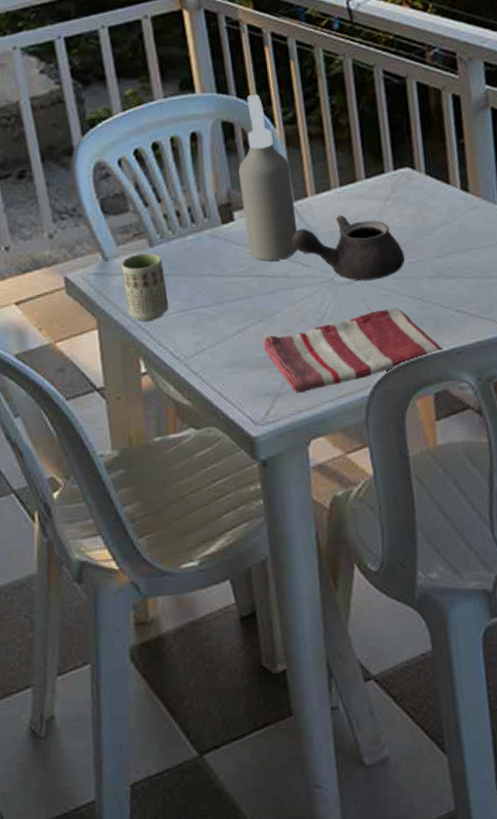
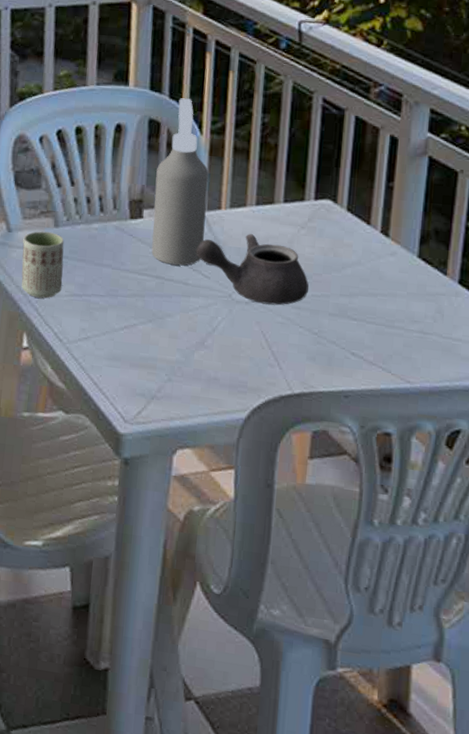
dish towel: present [263,308,443,394] -> none [148,336,330,402]

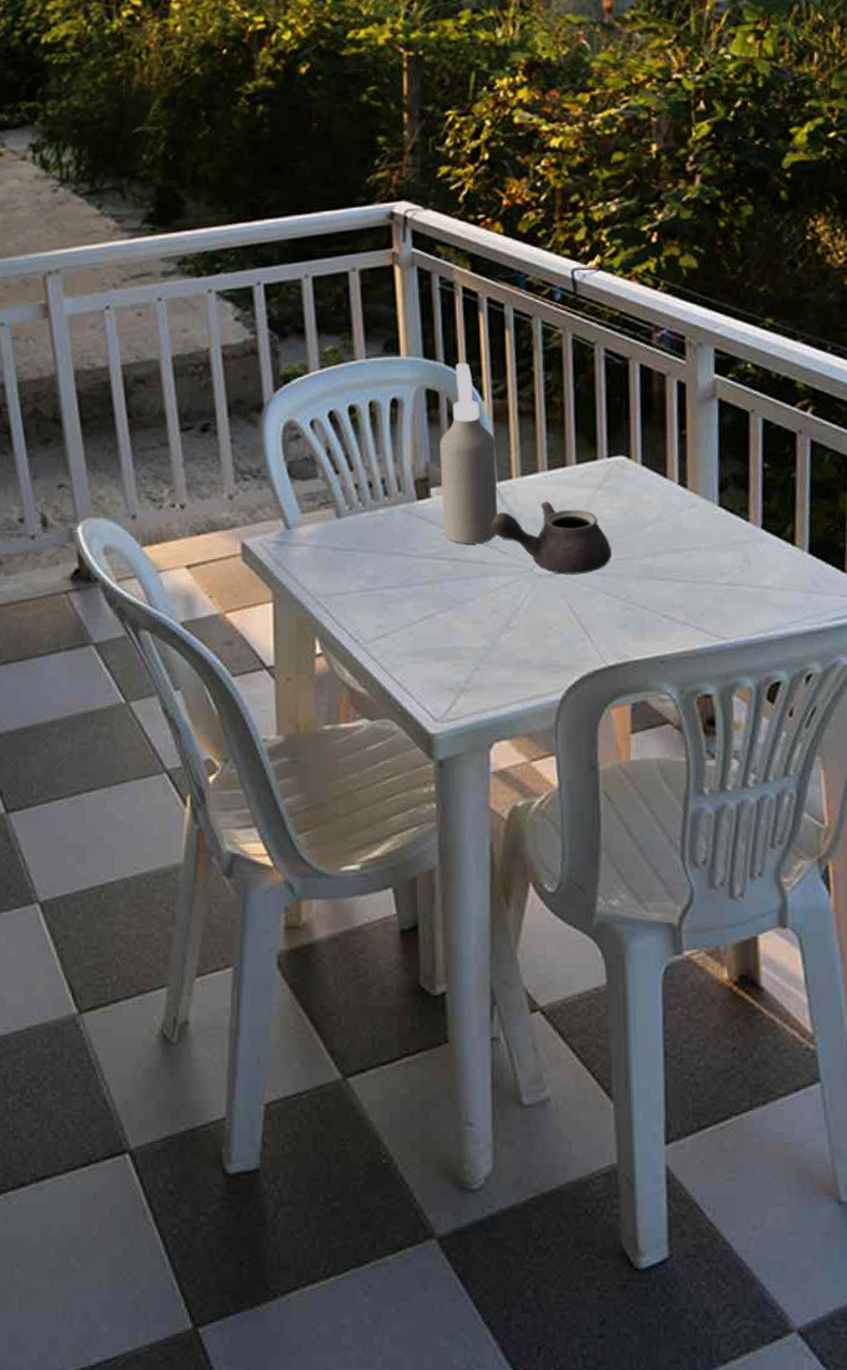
cup: present [21,231,65,299] -> none [304,524,352,598]

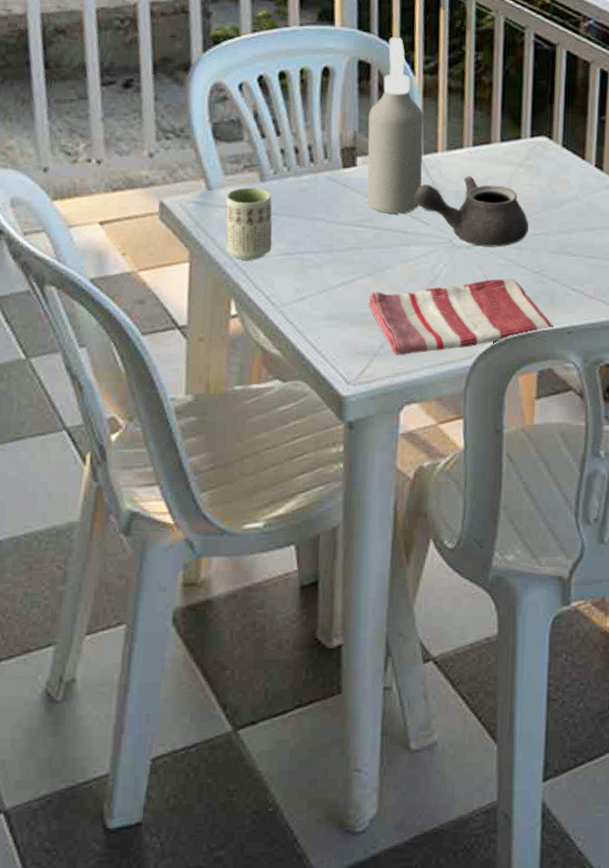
cup: none [304,524,352,598] -> present [225,187,273,260]
dish towel: none [451,607,645,691] -> present [368,278,553,356]

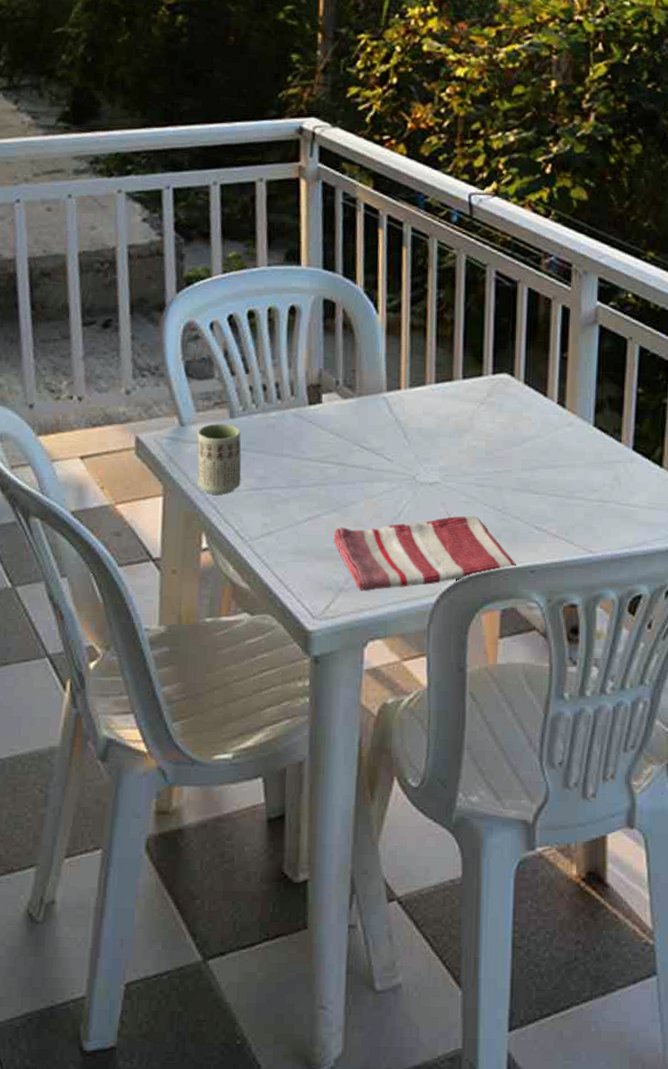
spray bottle: present [367,37,424,214] -> none [332,276,387,450]
teapot: present [413,176,528,247] -> none [377,413,491,484]

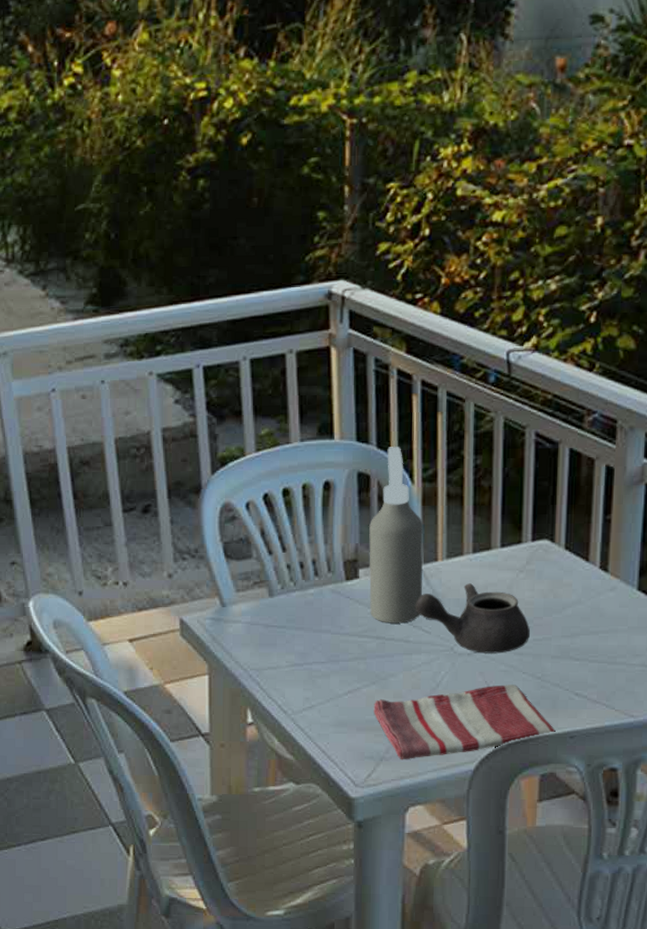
cup: present [197,423,242,495] -> none [238,603,282,671]
spray bottle: none [332,276,387,450] -> present [369,447,423,623]
teapot: none [377,413,491,484] -> present [415,583,530,654]

